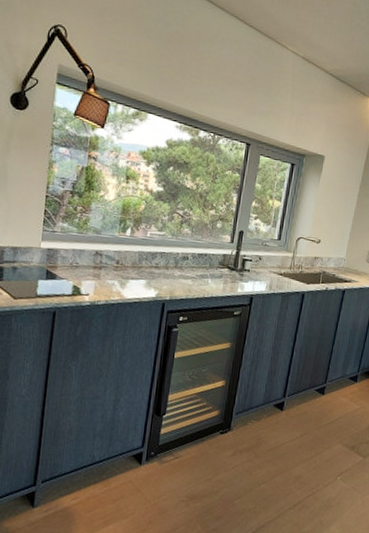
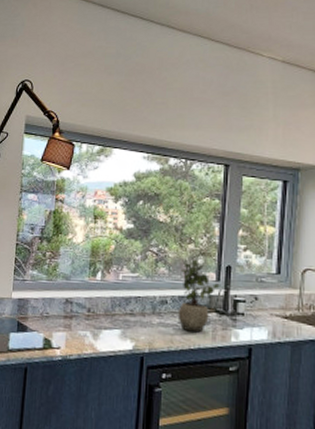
potted plant: none [196,223,233,284] -> present [177,259,220,333]

